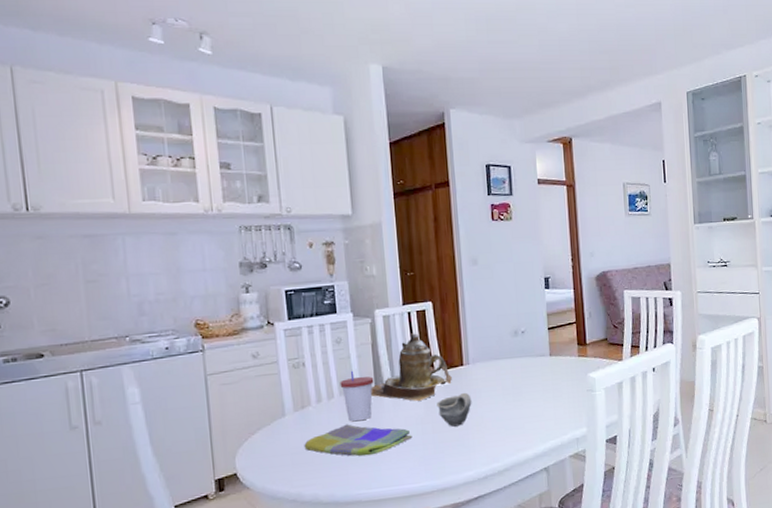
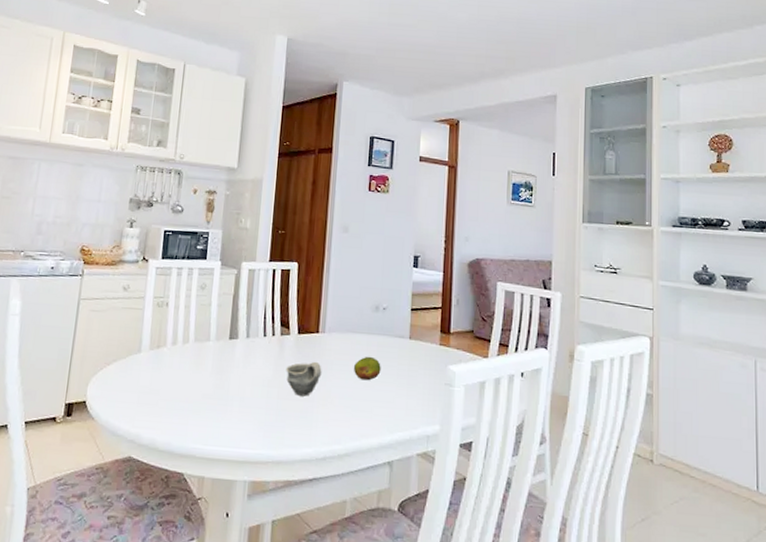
dish towel: present [304,424,413,456] -> none [152,372,257,410]
cup: present [340,370,374,422] -> none [196,318,230,372]
teapot: present [371,333,452,402] -> none [224,291,306,363]
fruit: none [502,378,527,401] -> present [354,356,381,381]

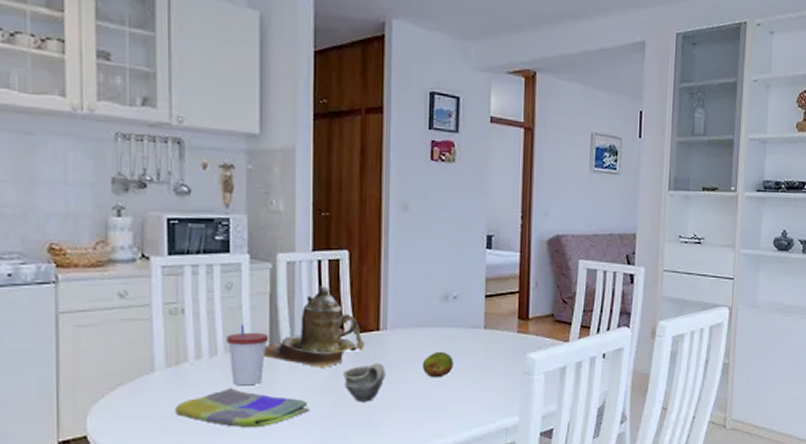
dish towel: none [152,372,257,410] -> present [175,388,310,428]
cup: none [196,318,230,372] -> present [226,324,269,386]
teapot: none [224,291,306,363] -> present [264,286,364,369]

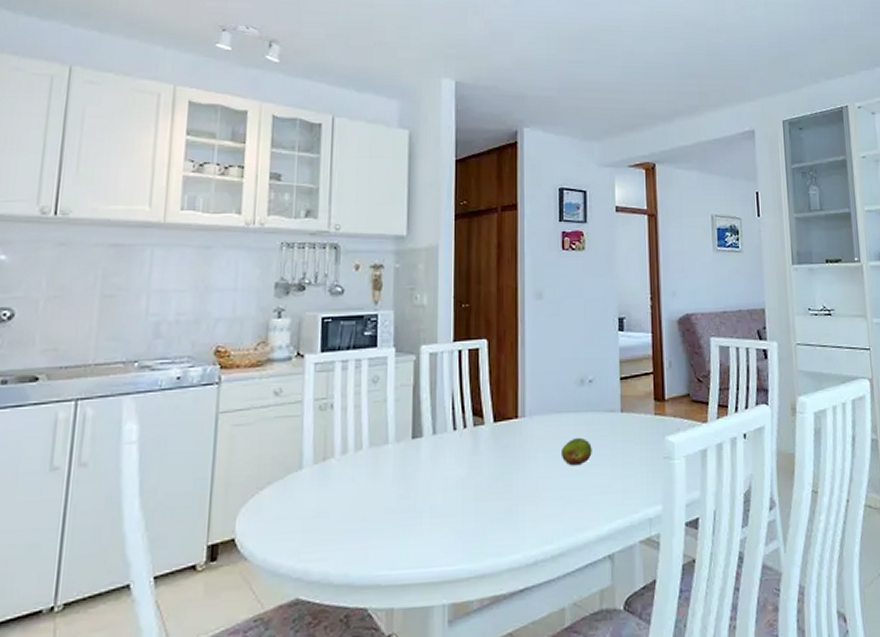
dish towel: present [175,388,310,428] -> none [320,483,451,526]
cup: present [226,324,269,386] -> none [371,417,412,481]
teapot: present [264,286,364,369] -> none [406,376,503,460]
cup: present [343,362,386,402] -> none [483,451,525,494]

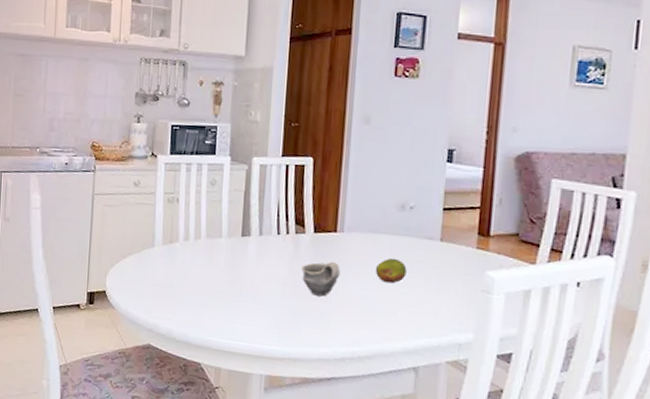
cup: none [483,451,525,494] -> present [301,261,341,297]

